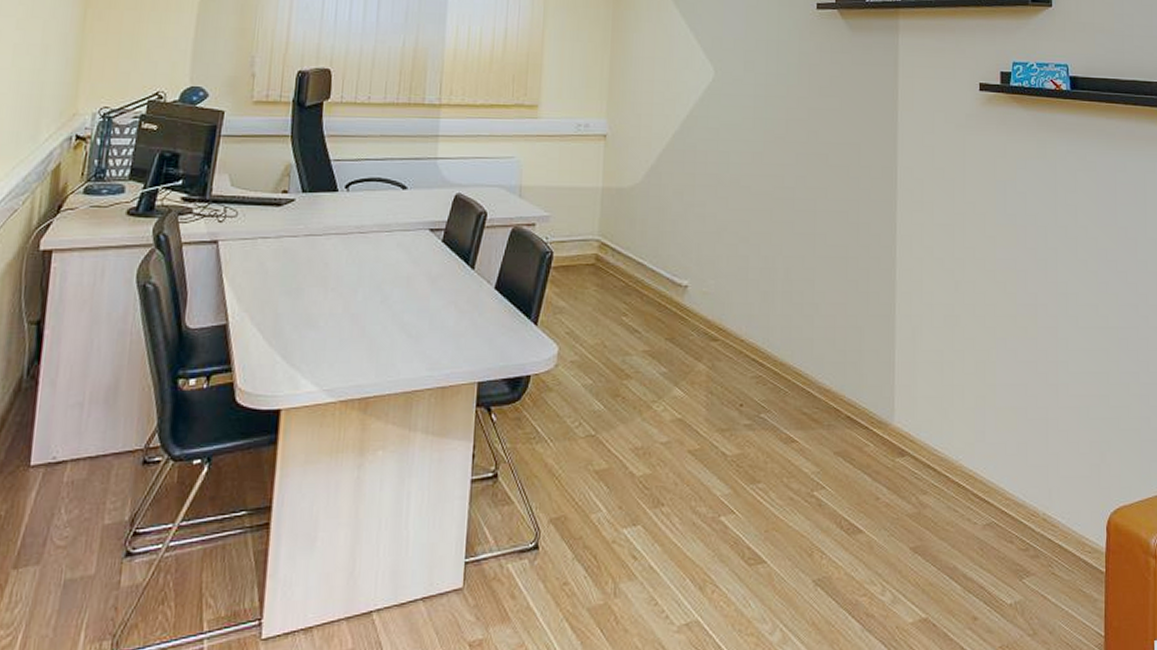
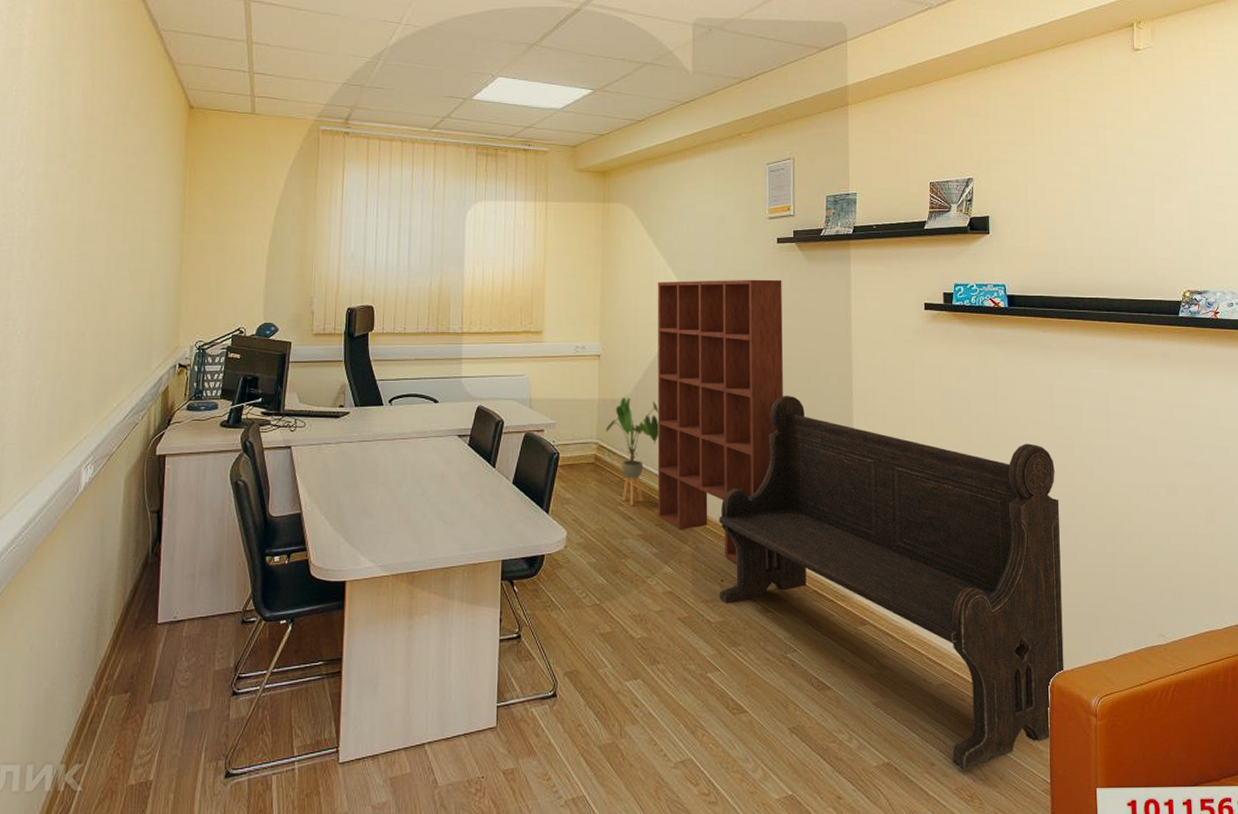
house plant: none [609,186,674,315] -> present [605,397,659,505]
bookshelf: none [669,49,821,390] -> present [657,279,783,568]
bench: none [737,186,1122,625] -> present [719,395,1065,770]

